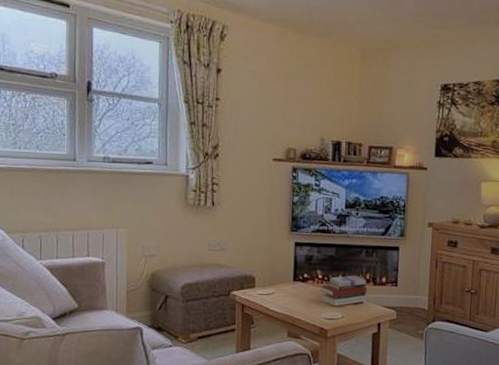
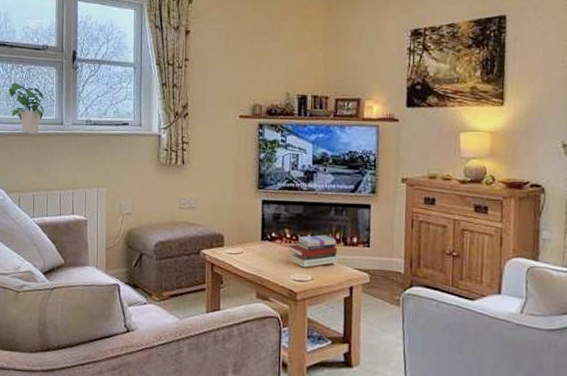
potted plant: none [9,112,53,169] -> present [9,82,45,133]

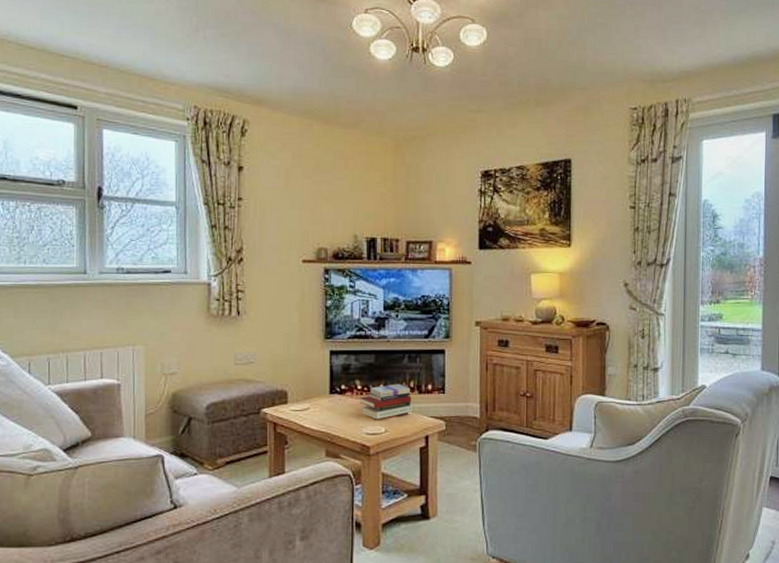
potted plant: present [9,82,45,133] -> none [12,224,62,284]

